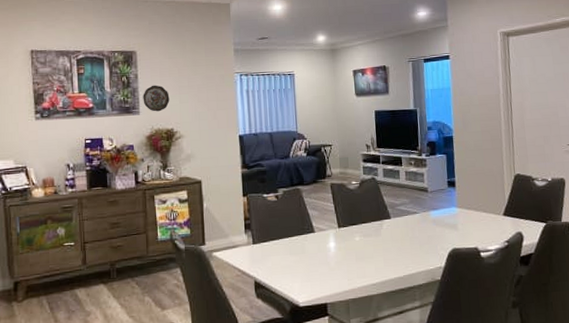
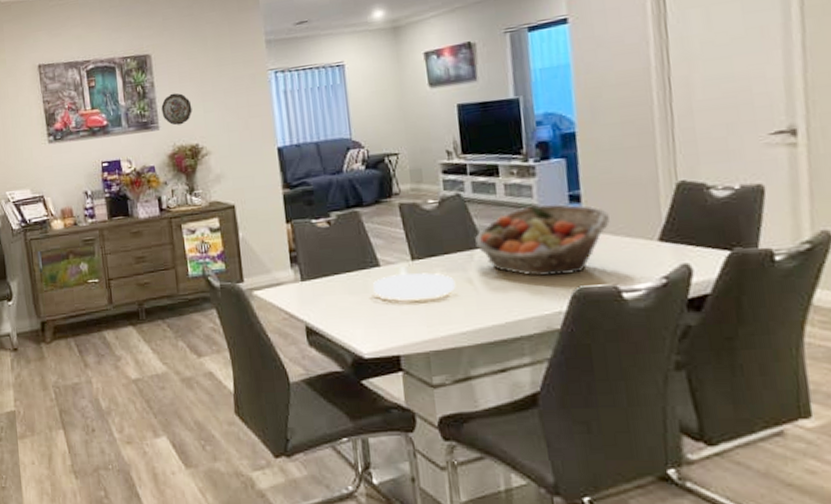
plate: none [309,237,370,259] -> present [373,273,456,300]
fruit basket: none [384,187,473,241] -> present [475,204,610,277]

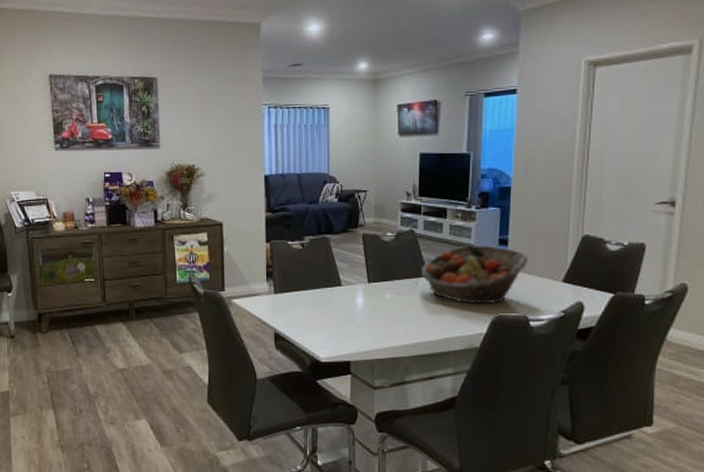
decorative plate: present [161,93,192,126] -> none [163,116,191,146]
plate: present [373,273,456,300] -> none [335,294,402,316]

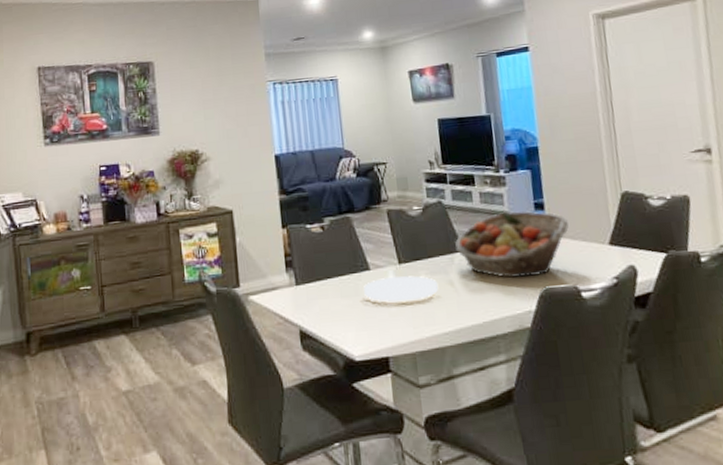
plate: none [335,294,402,316] -> present [364,276,439,302]

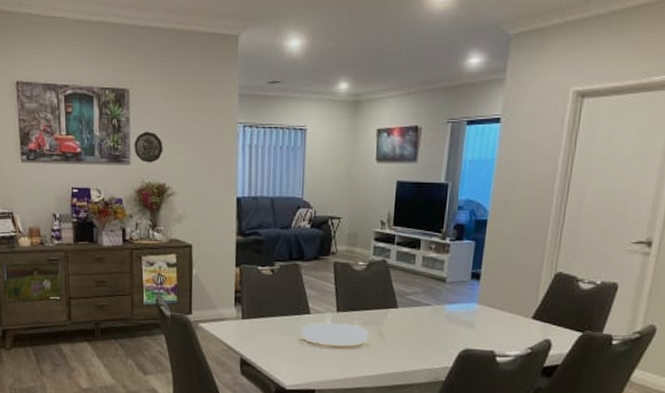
decorative plate: none [162,99,193,131] -> present [134,131,163,163]
fruit basket: present [455,211,569,279] -> none [391,277,499,339]

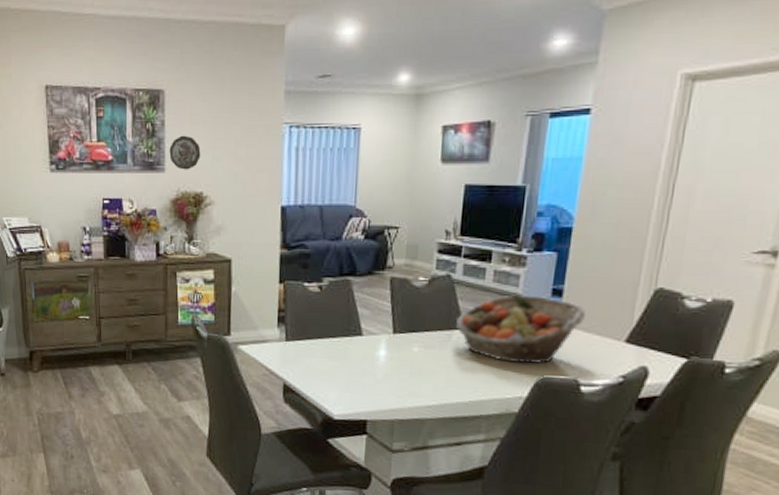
plate: present [302,322,370,345] -> none [353,345,431,371]
fruit basket: none [391,277,499,339] -> present [456,294,585,365]

